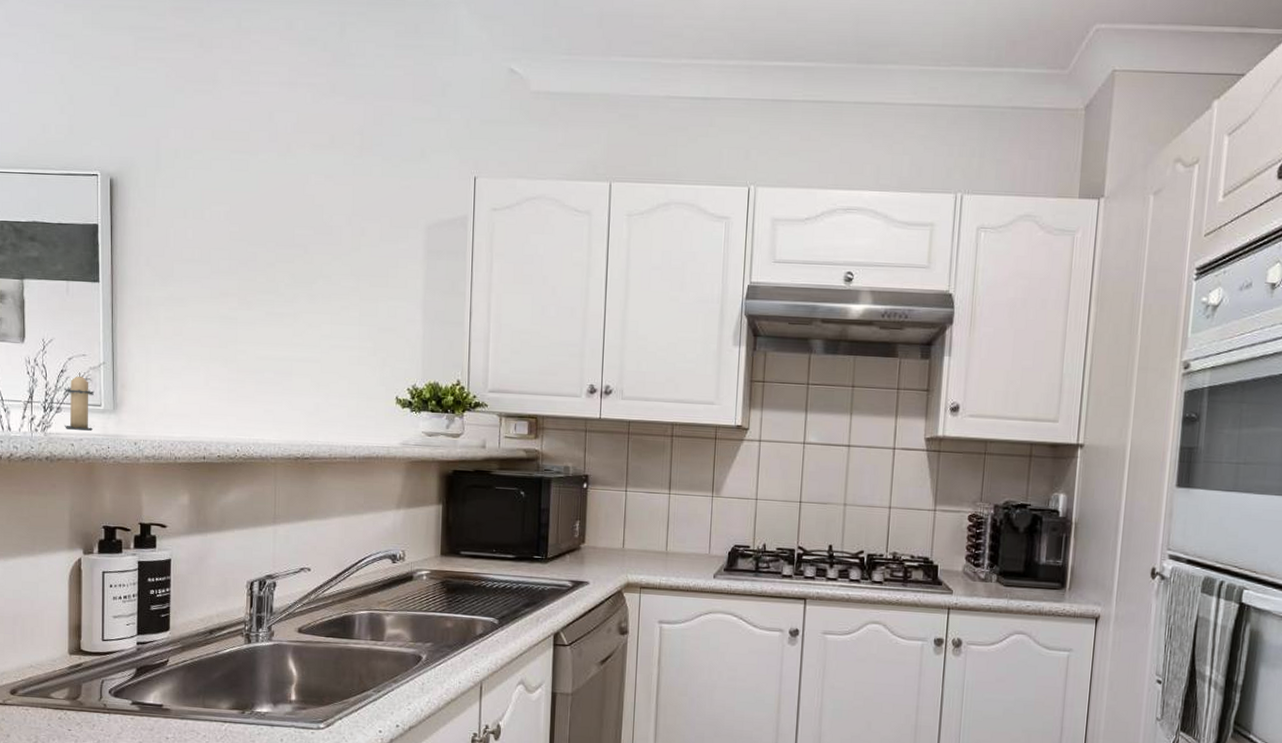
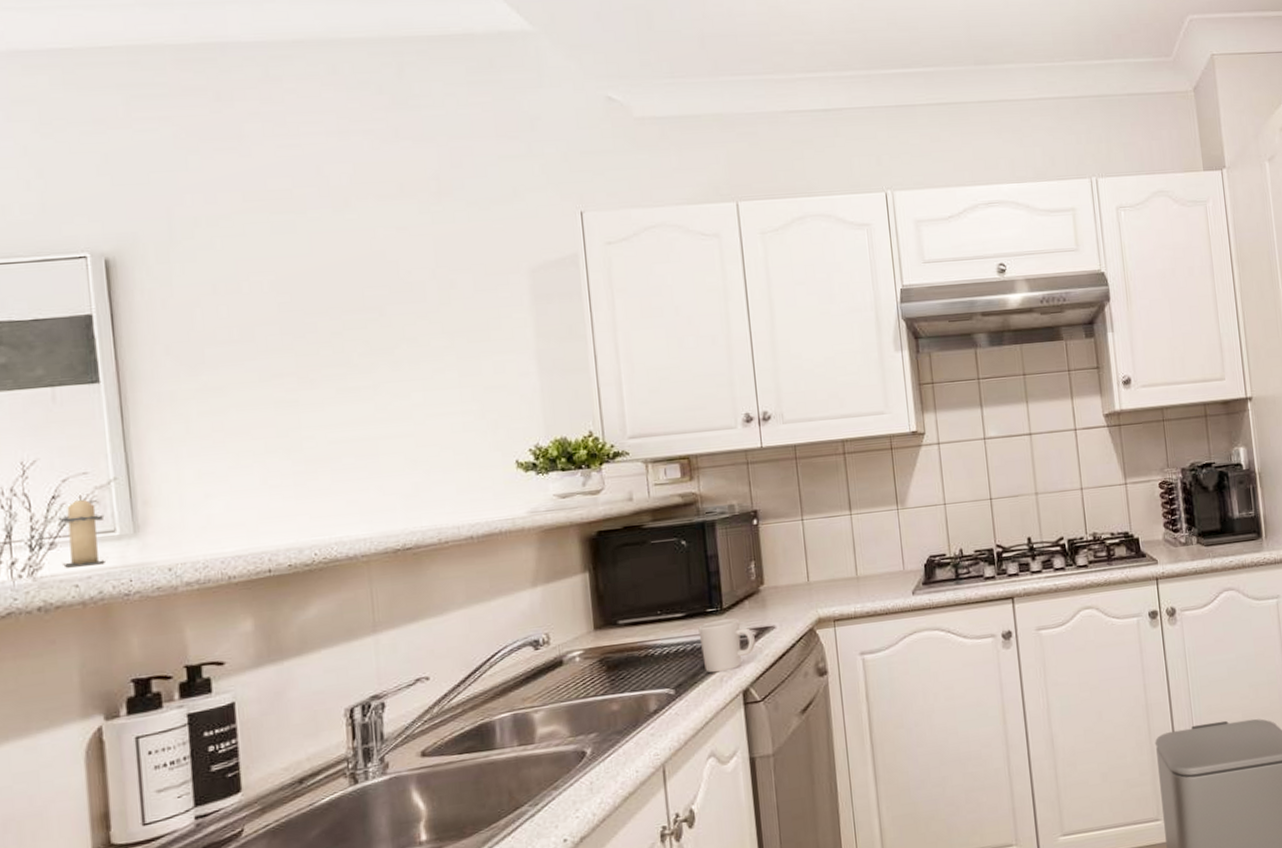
mug: none [524,567,570,613] -> present [698,618,755,673]

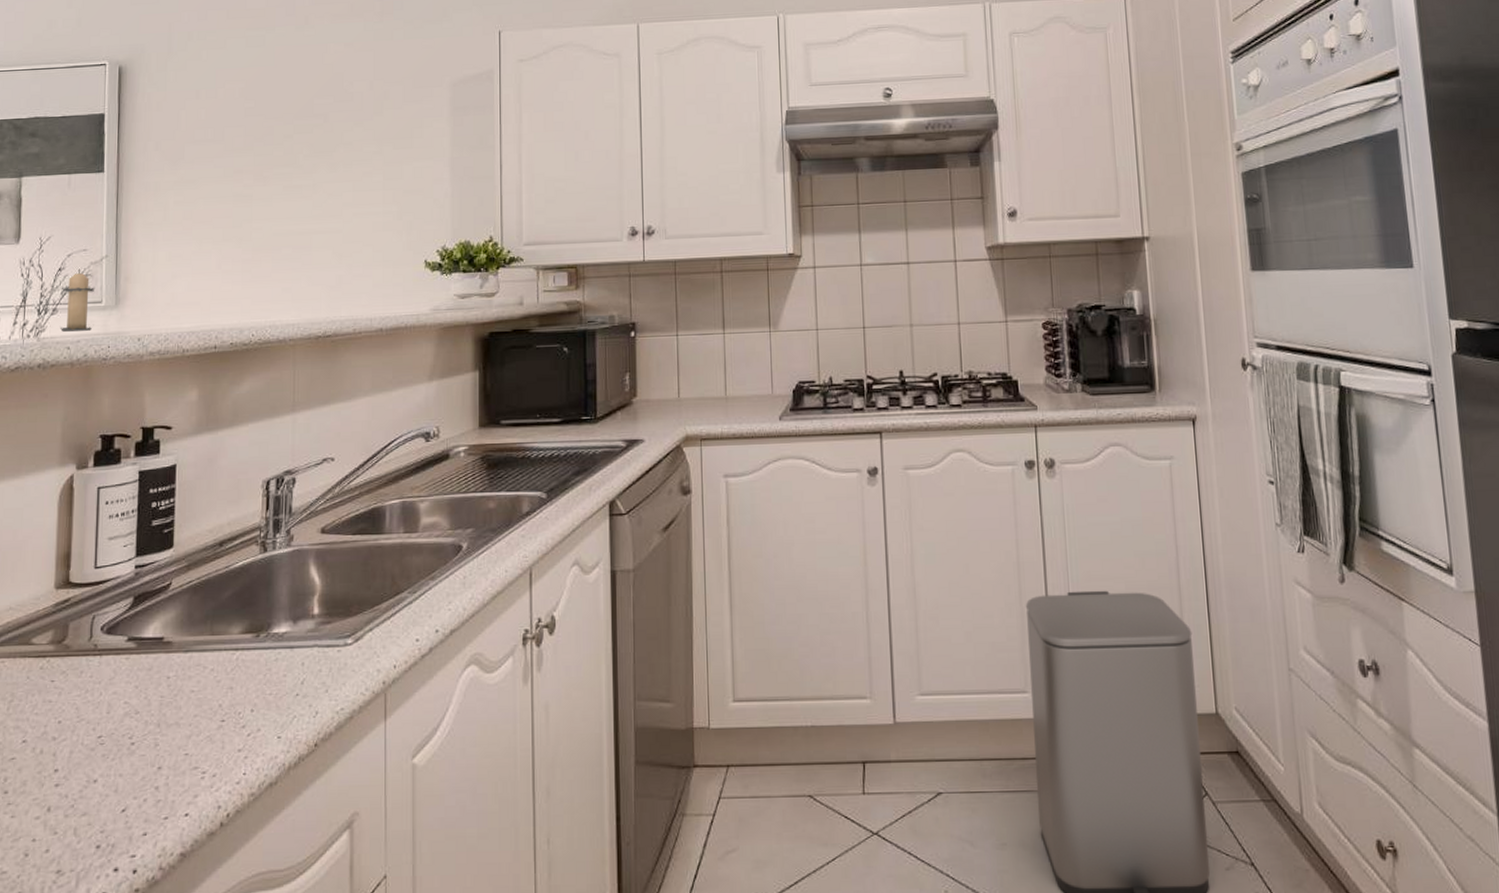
mug: present [698,618,755,673] -> none [573,428,624,481]

